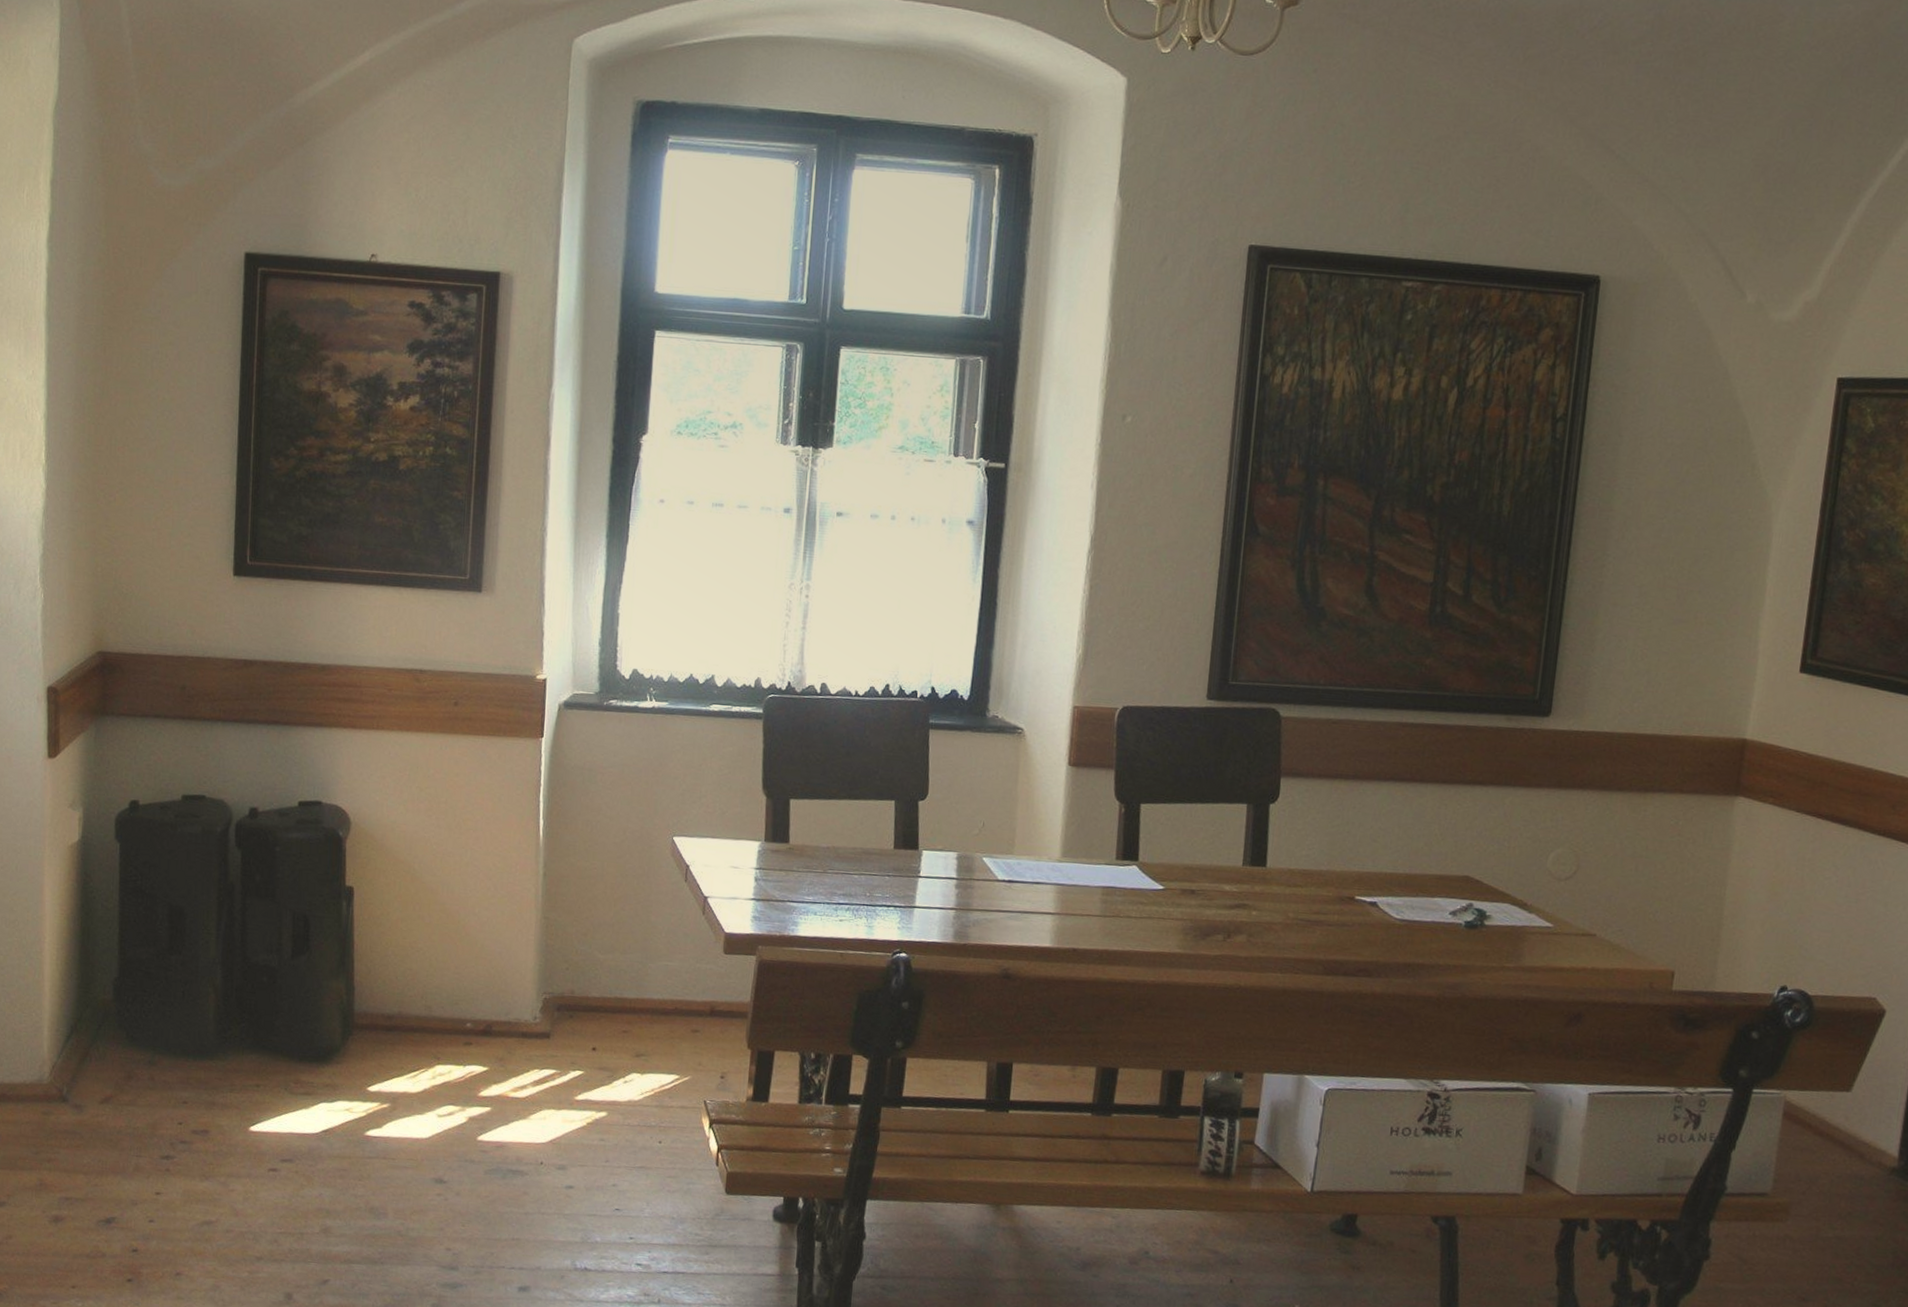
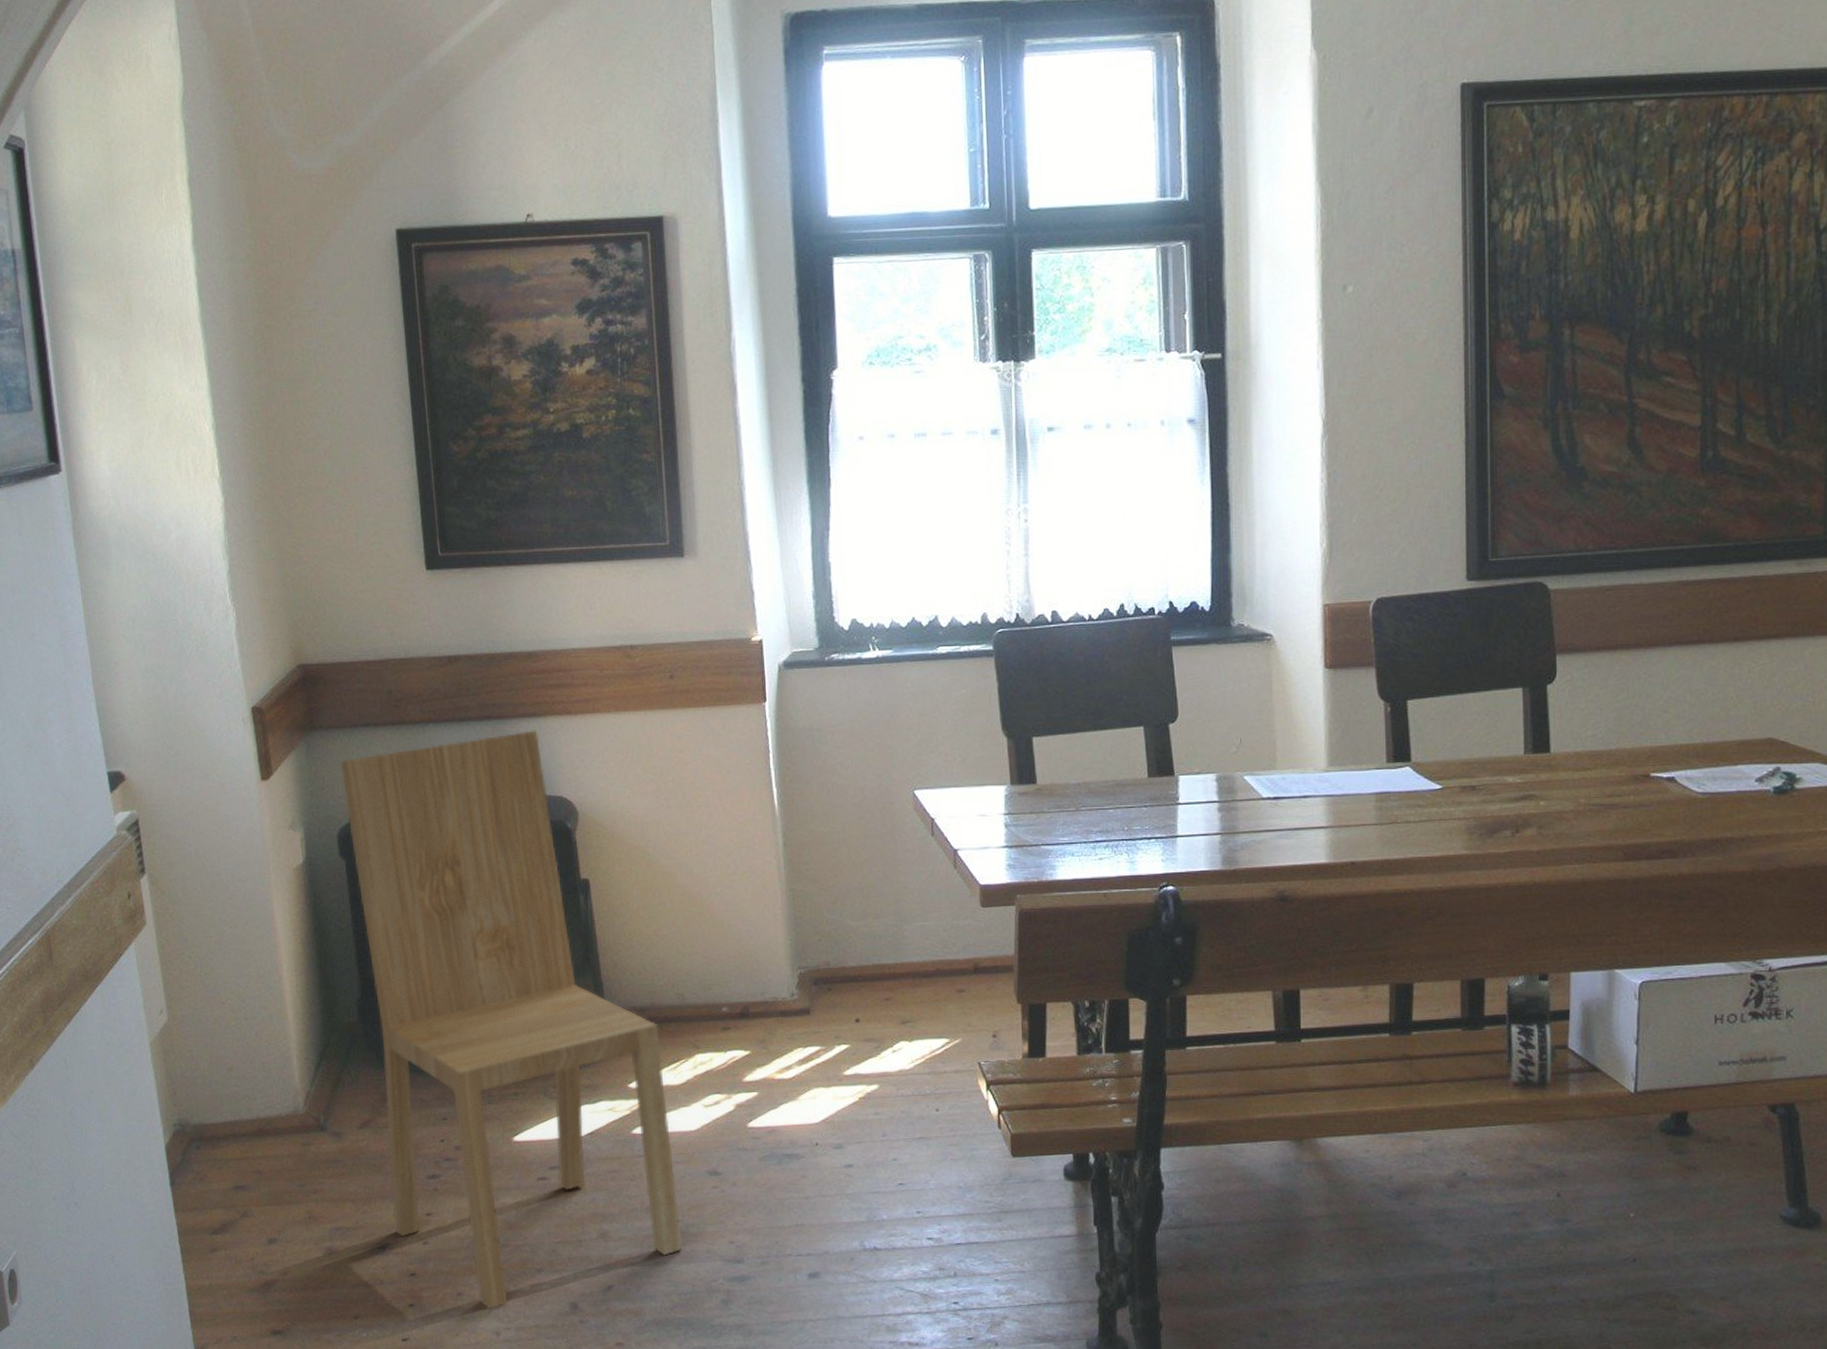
dining chair: none [122,739,403,1292] -> present [340,730,683,1309]

